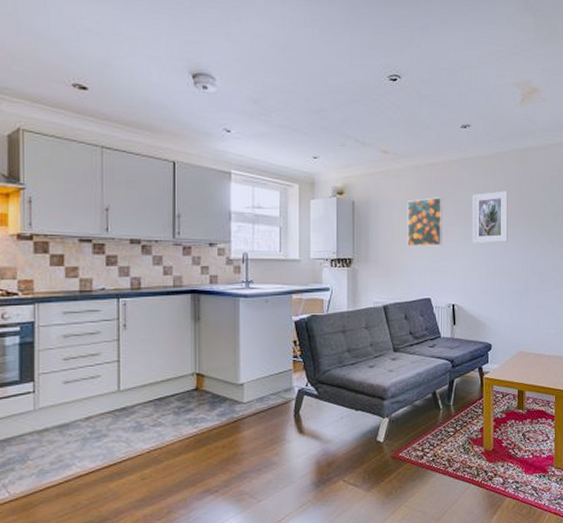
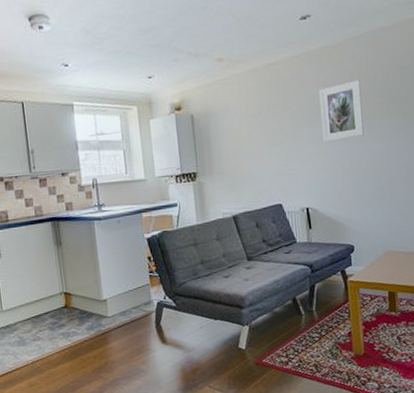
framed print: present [407,197,443,247] -> none [248,98,290,154]

